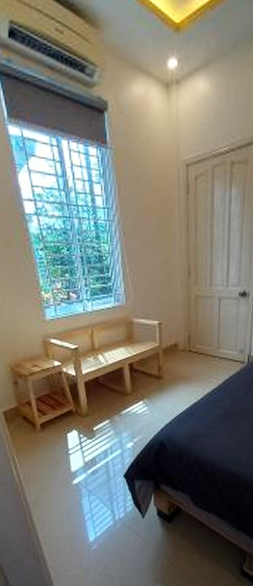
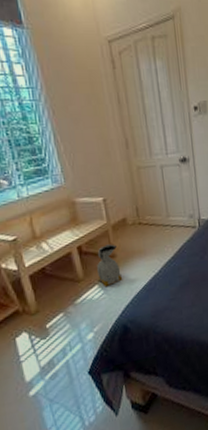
bag: none [144,366,167,405] -> present [97,244,123,288]

